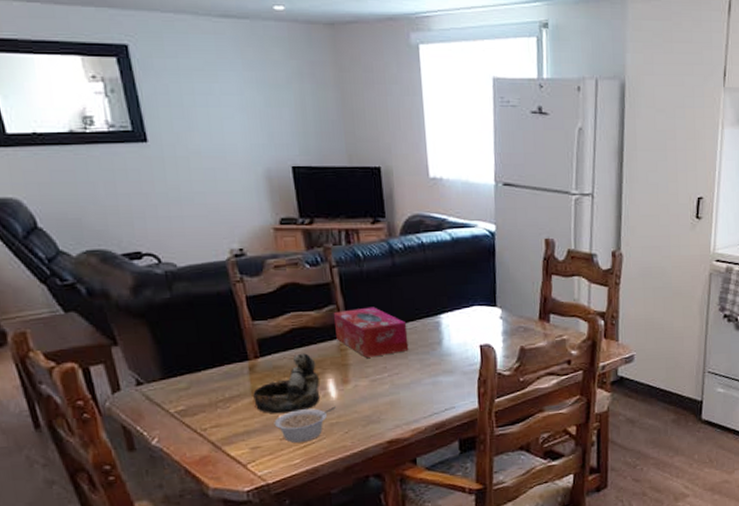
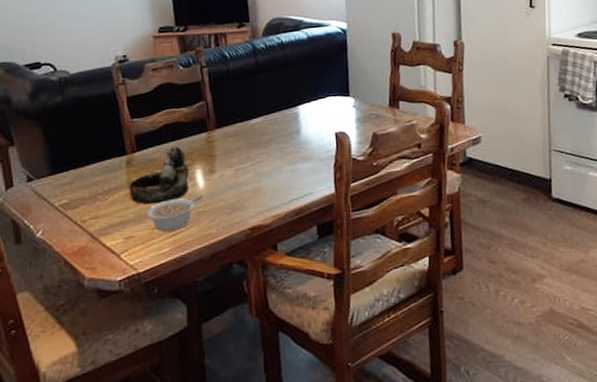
tissue box: present [333,307,409,358] -> none [202,101,270,149]

